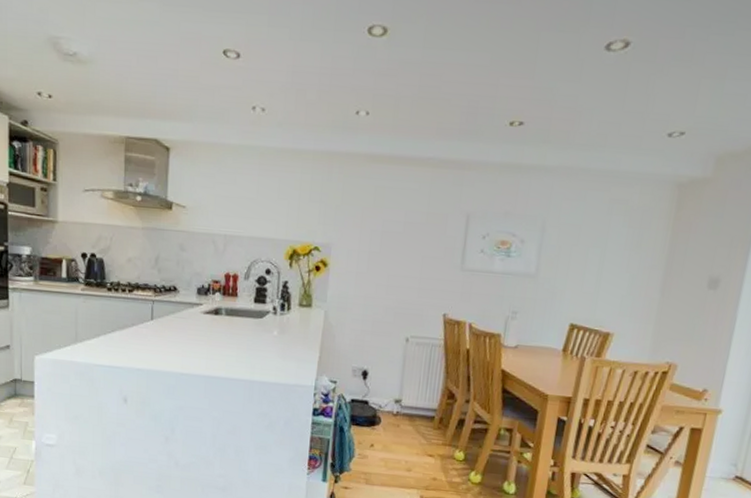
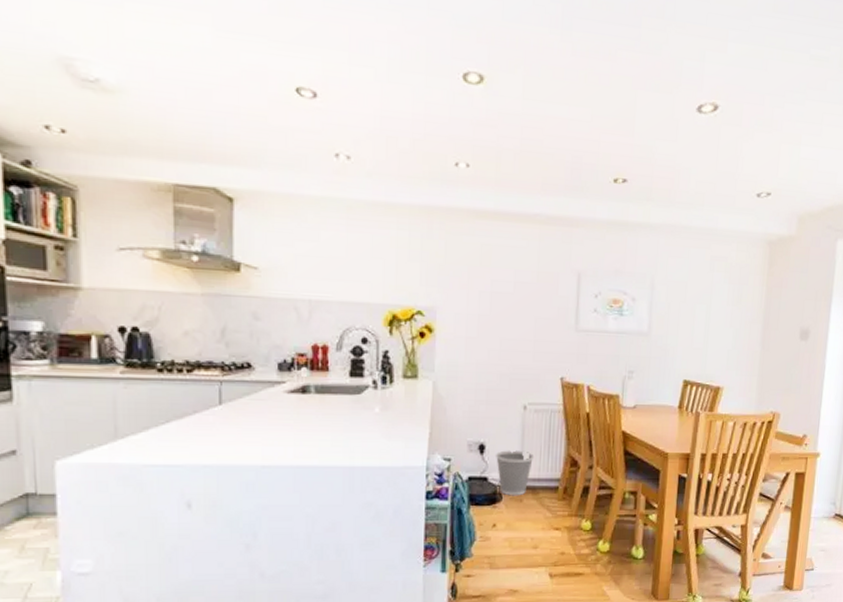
wastebasket: none [377,378,414,421] -> present [496,450,535,496]

